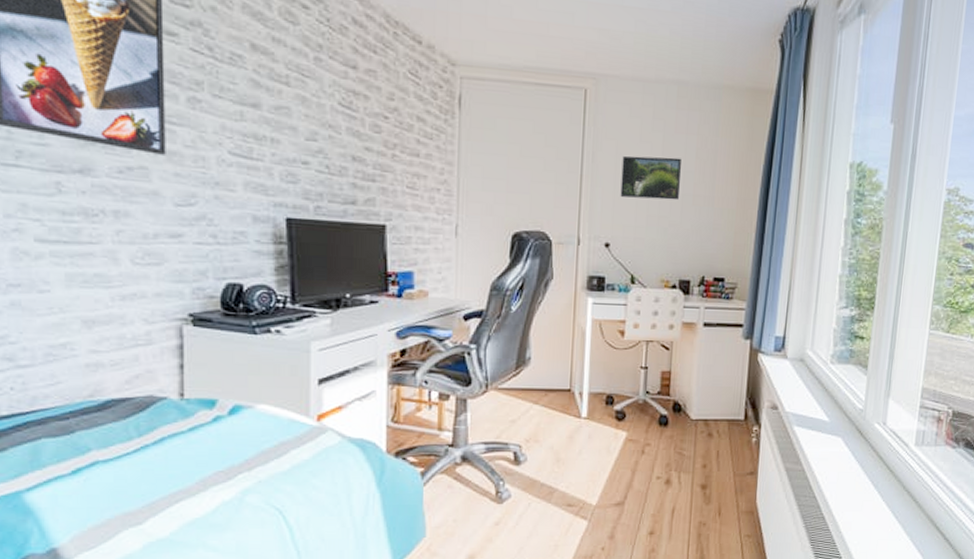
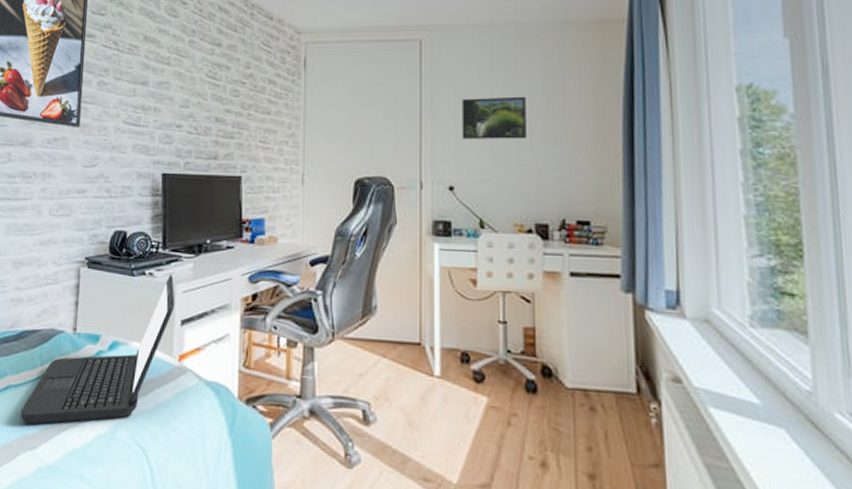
laptop: none [115,332,310,501] -> present [20,275,175,425]

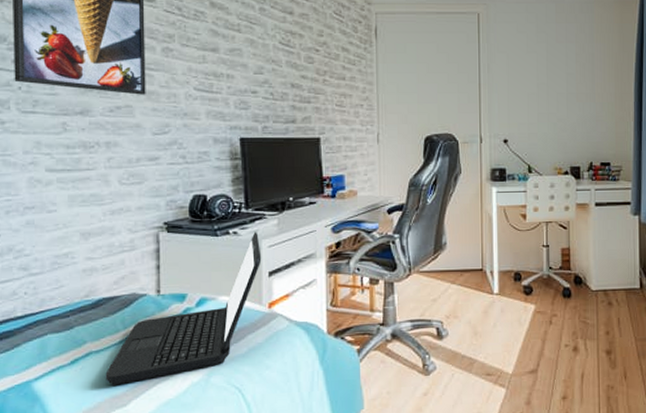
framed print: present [462,96,526,139] -> none [513,63,564,99]

